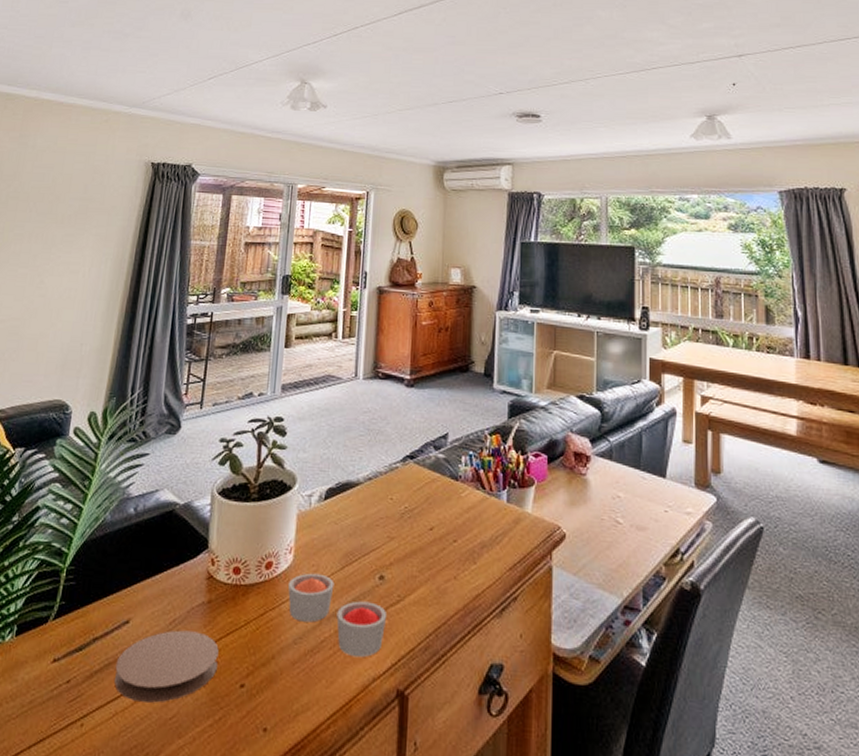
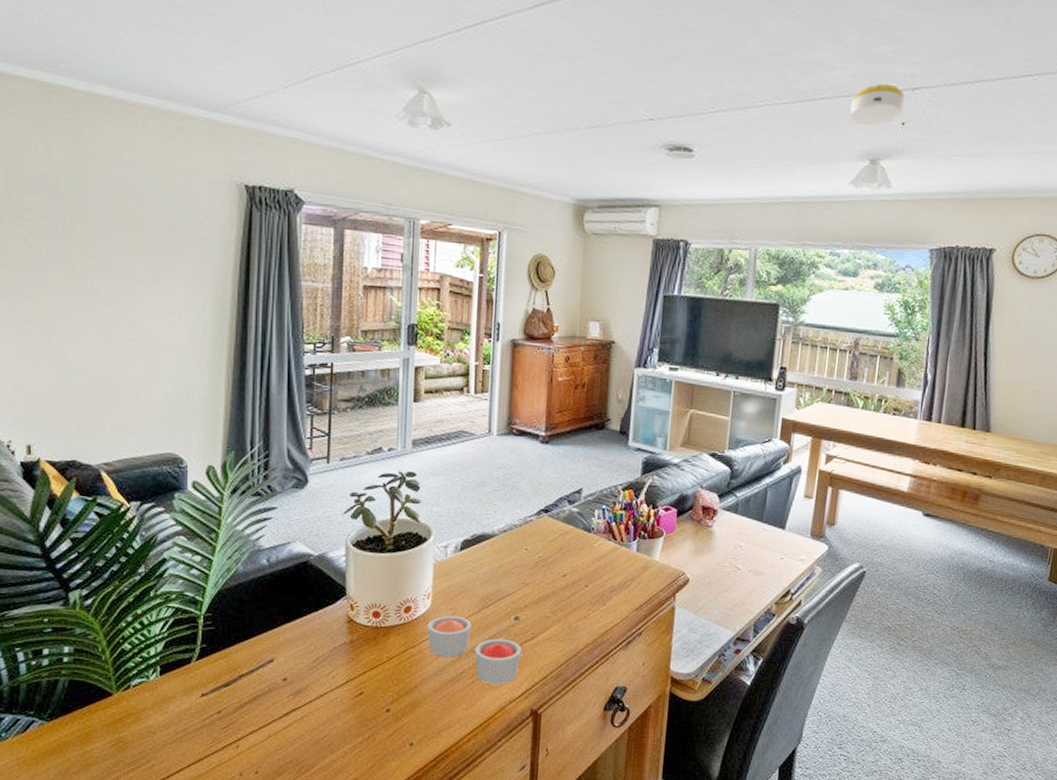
coaster: present [113,630,219,703] -> none [264,666,364,727]
smoke detector: none [683,53,732,88] -> present [850,83,905,126]

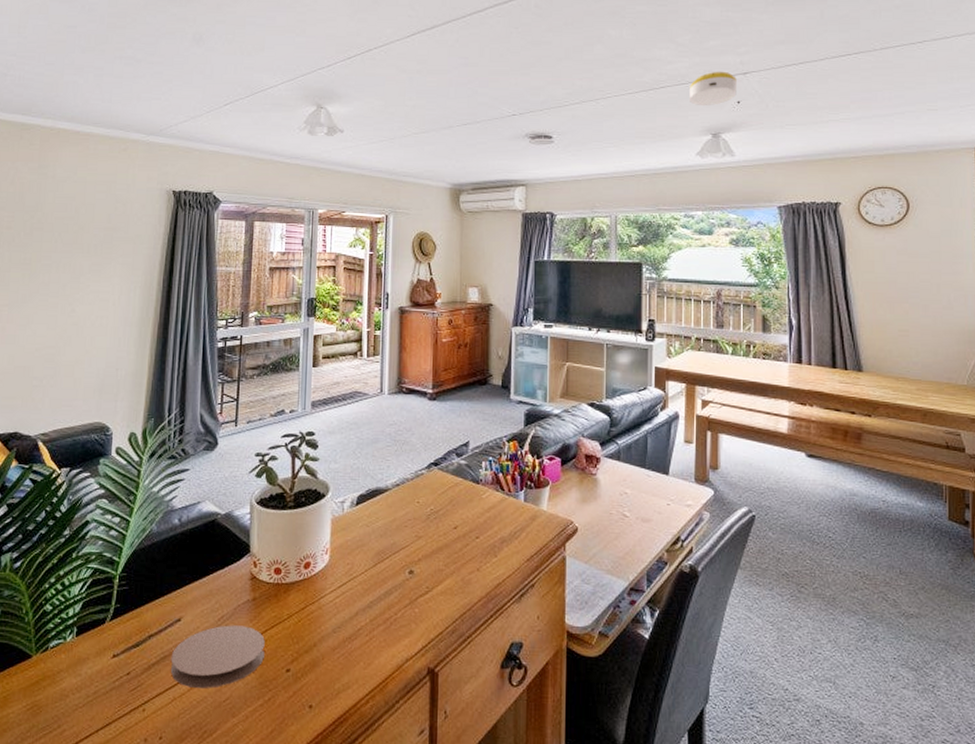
coaster: none [264,666,364,727] -> present [170,625,265,689]
candle: present [427,615,521,685] -> none [325,570,416,642]

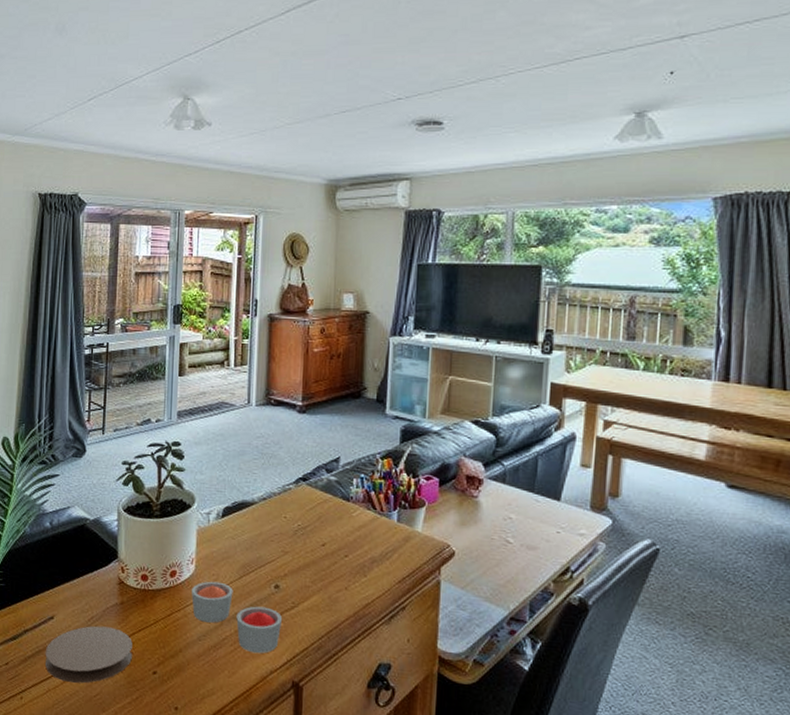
candle: none [325,570,416,642] -> present [191,581,282,654]
smoke detector: present [690,71,737,107] -> none [610,35,671,80]

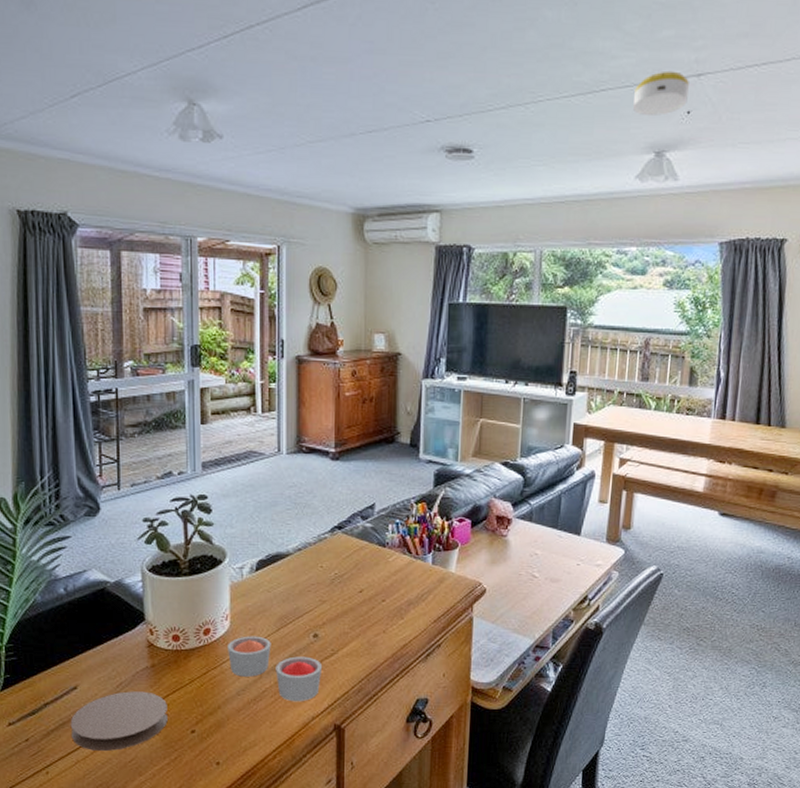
smoke detector: none [610,35,671,80] -> present [633,70,689,117]

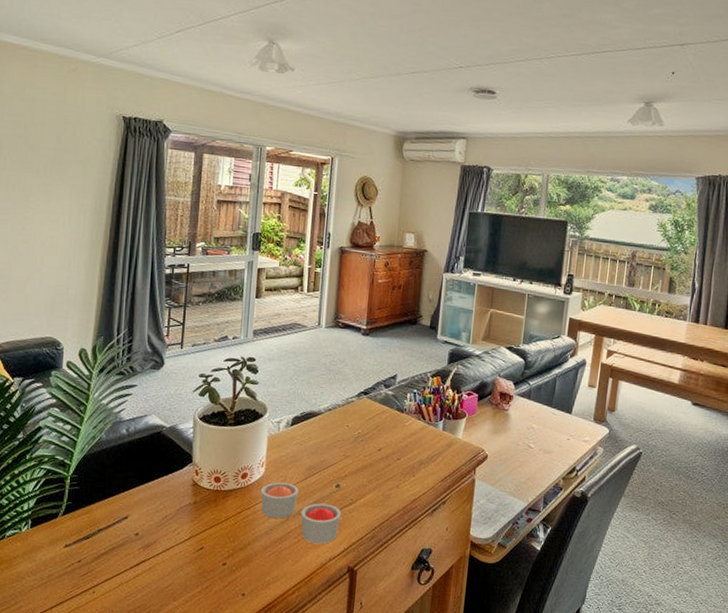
coaster: present [70,691,168,751] -> none [117,523,204,577]
smoke detector: present [633,70,689,117] -> none [628,40,674,75]

